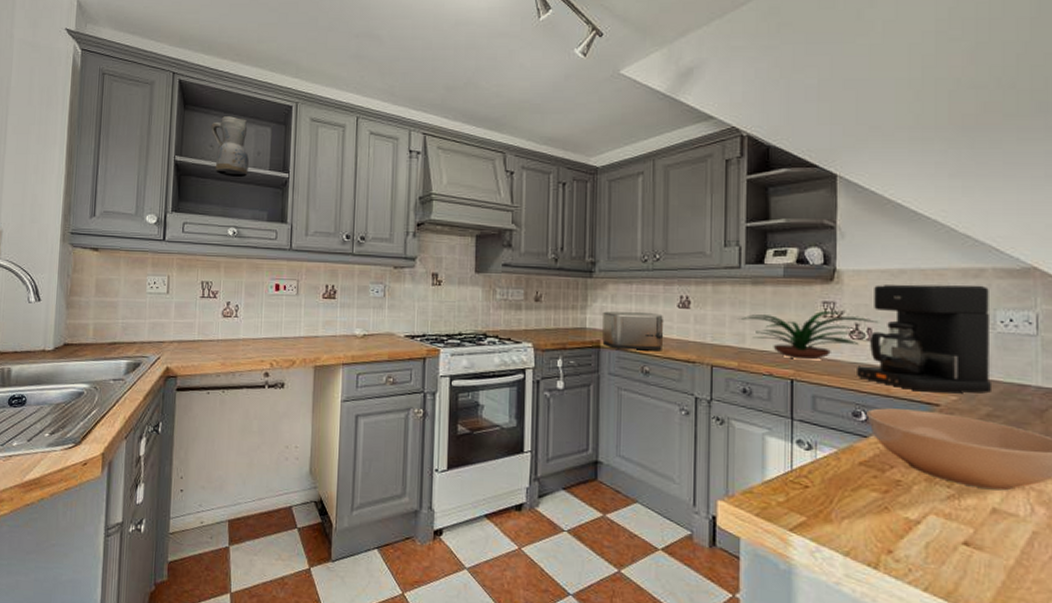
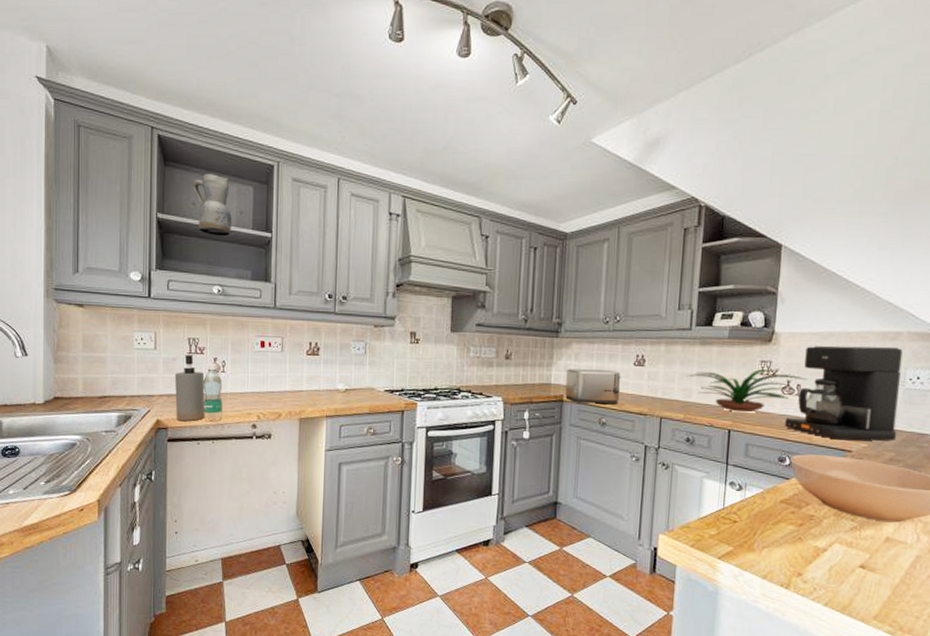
soap dispenser: none [184,299,217,370] -> present [172,355,205,422]
bottle: none [215,308,235,370] -> present [203,363,223,422]

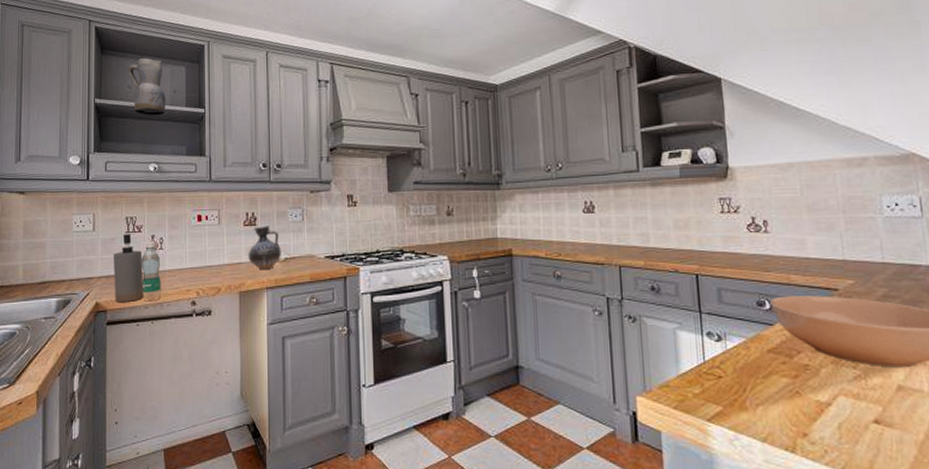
ceramic jug: none [309,356,343,398] -> present [248,225,282,269]
toaster: present [565,368,621,405] -> none [513,218,572,258]
plant: present [687,369,809,413] -> none [641,207,775,255]
coffee maker: present [785,345,903,441] -> none [757,173,886,278]

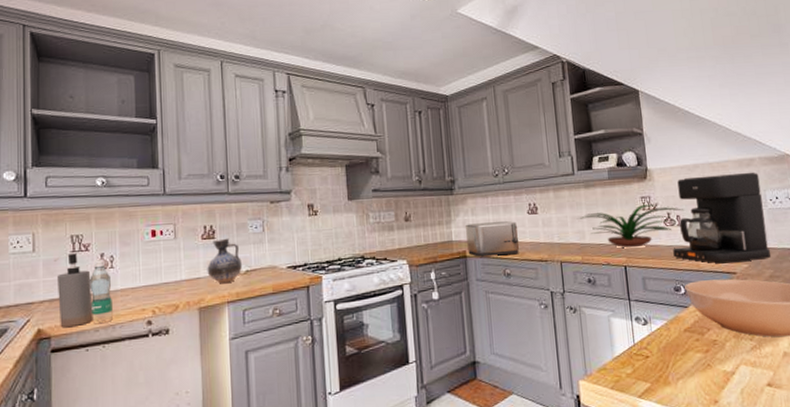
ceramic pitcher: present [128,58,166,116] -> none [69,66,113,128]
toaster: none [513,218,572,258] -> present [466,220,519,258]
plant: none [641,207,775,255] -> present [578,204,686,248]
coffee maker: none [757,173,886,278] -> present [673,172,772,264]

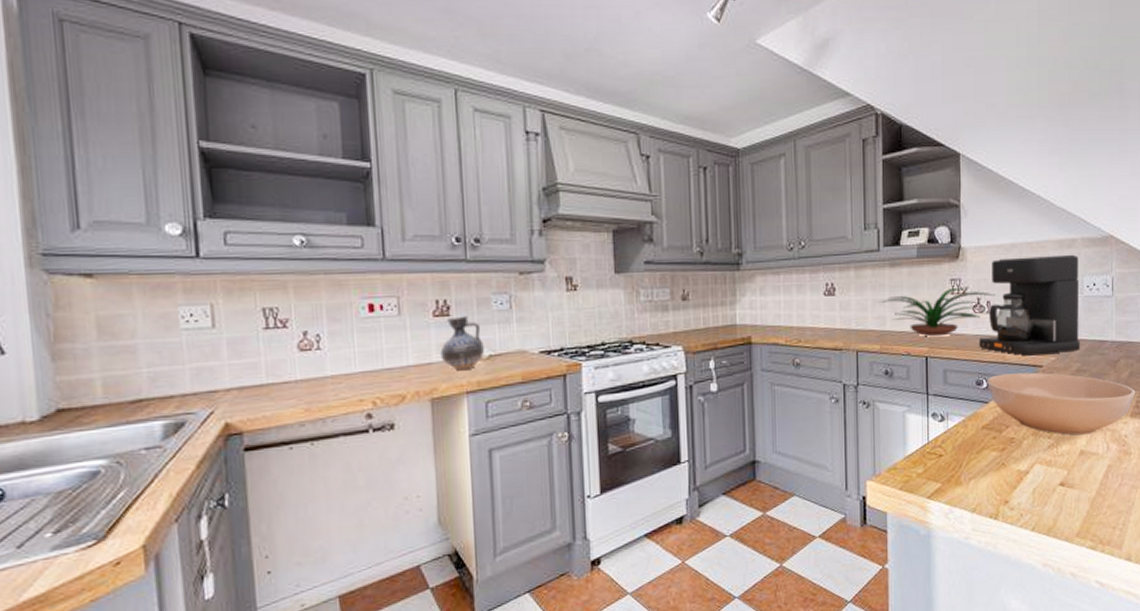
soap dispenser: present [53,253,93,328] -> none [241,331,297,422]
bottle: present [90,260,114,325] -> none [290,339,324,418]
toaster: present [466,220,519,258] -> none [752,302,812,345]

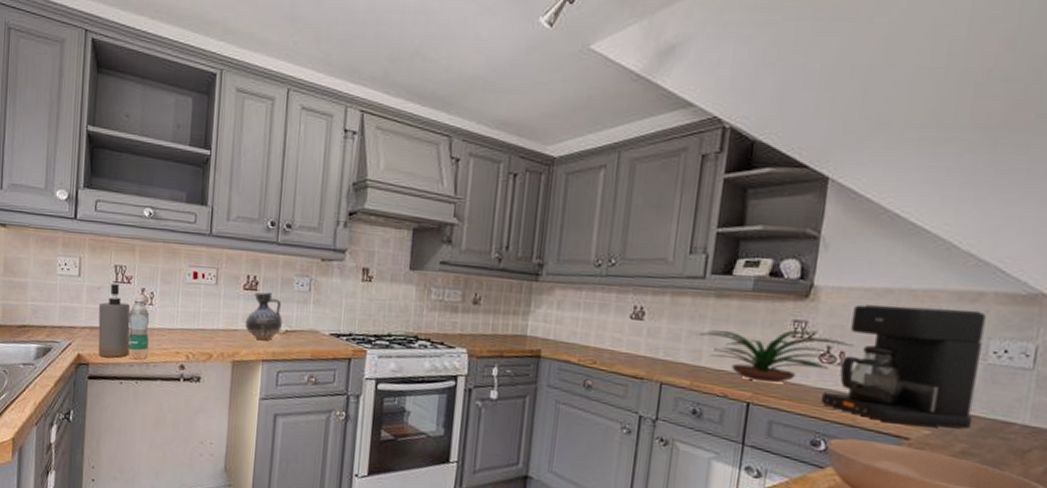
soap dispenser: none [241,331,297,422] -> present [97,284,131,358]
bottle: none [290,339,324,418] -> present [128,294,150,360]

